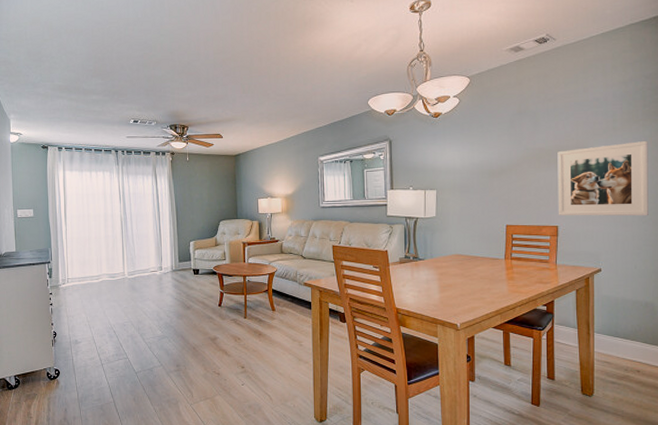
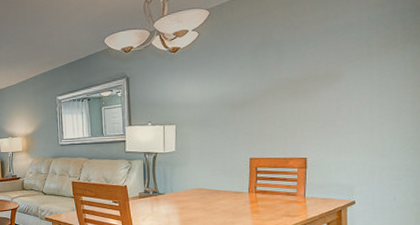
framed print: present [557,141,648,216] -> none [305,66,409,147]

